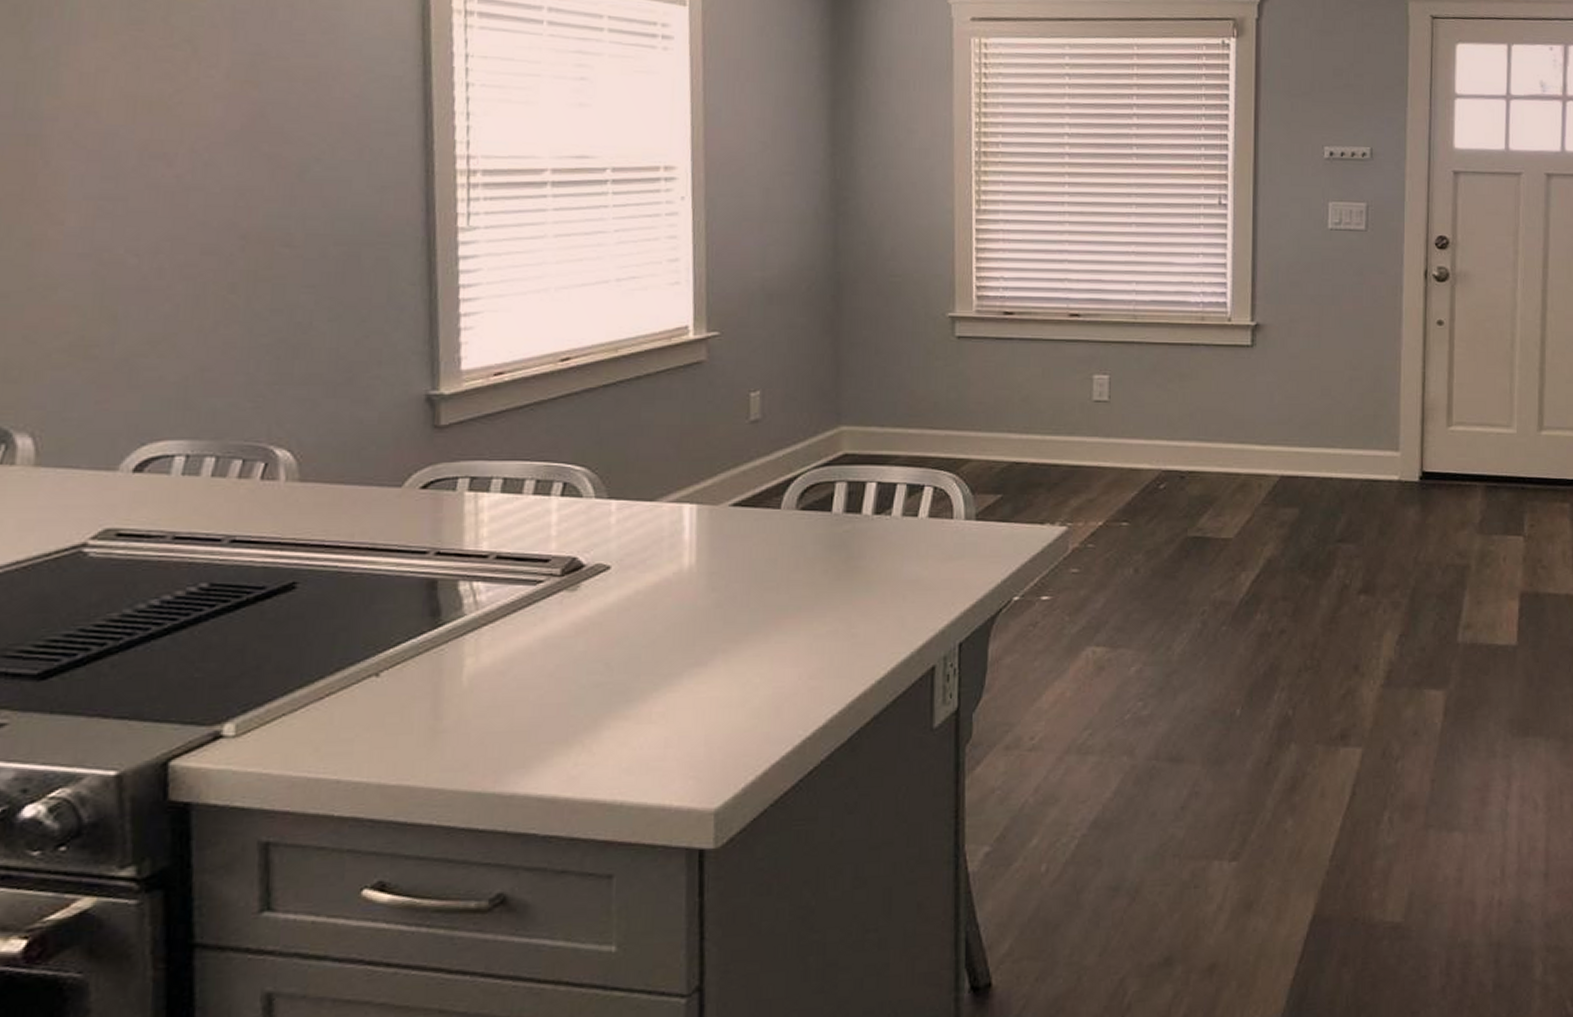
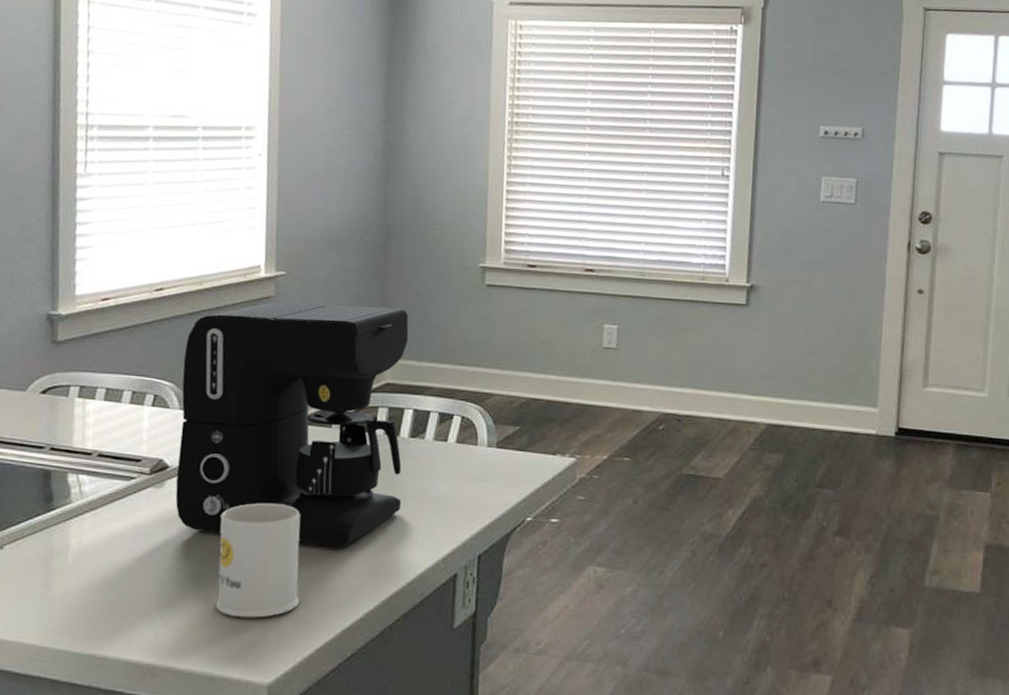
coffee maker: none [593,367,868,644] -> present [175,302,409,546]
mug: none [648,599,750,736] -> present [216,502,301,618]

